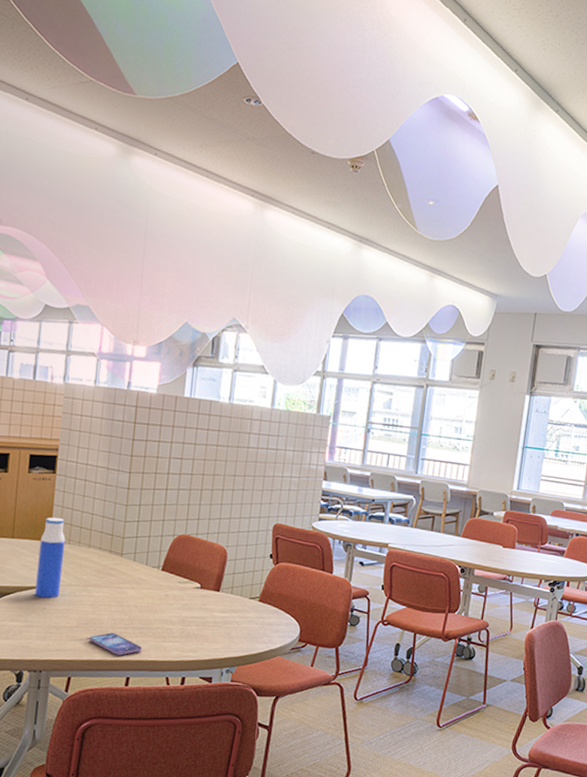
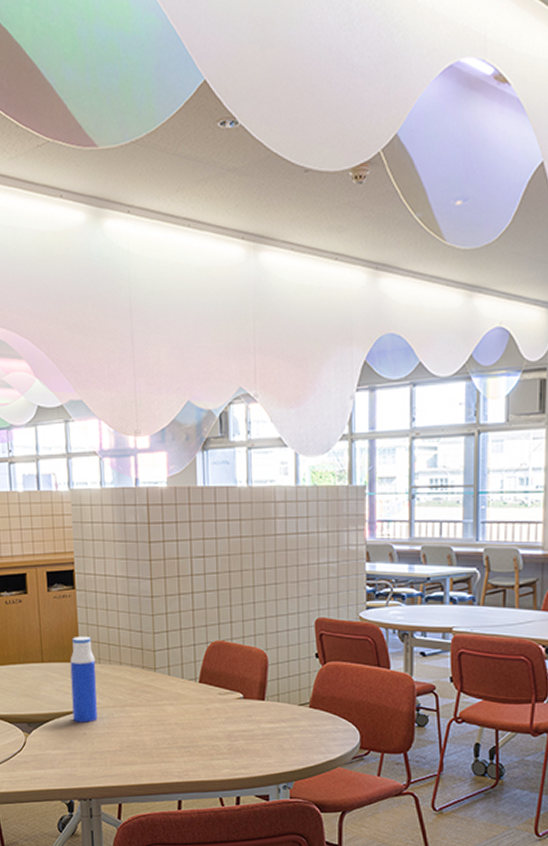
smartphone: present [89,633,142,656] -> none [134,754,190,778]

